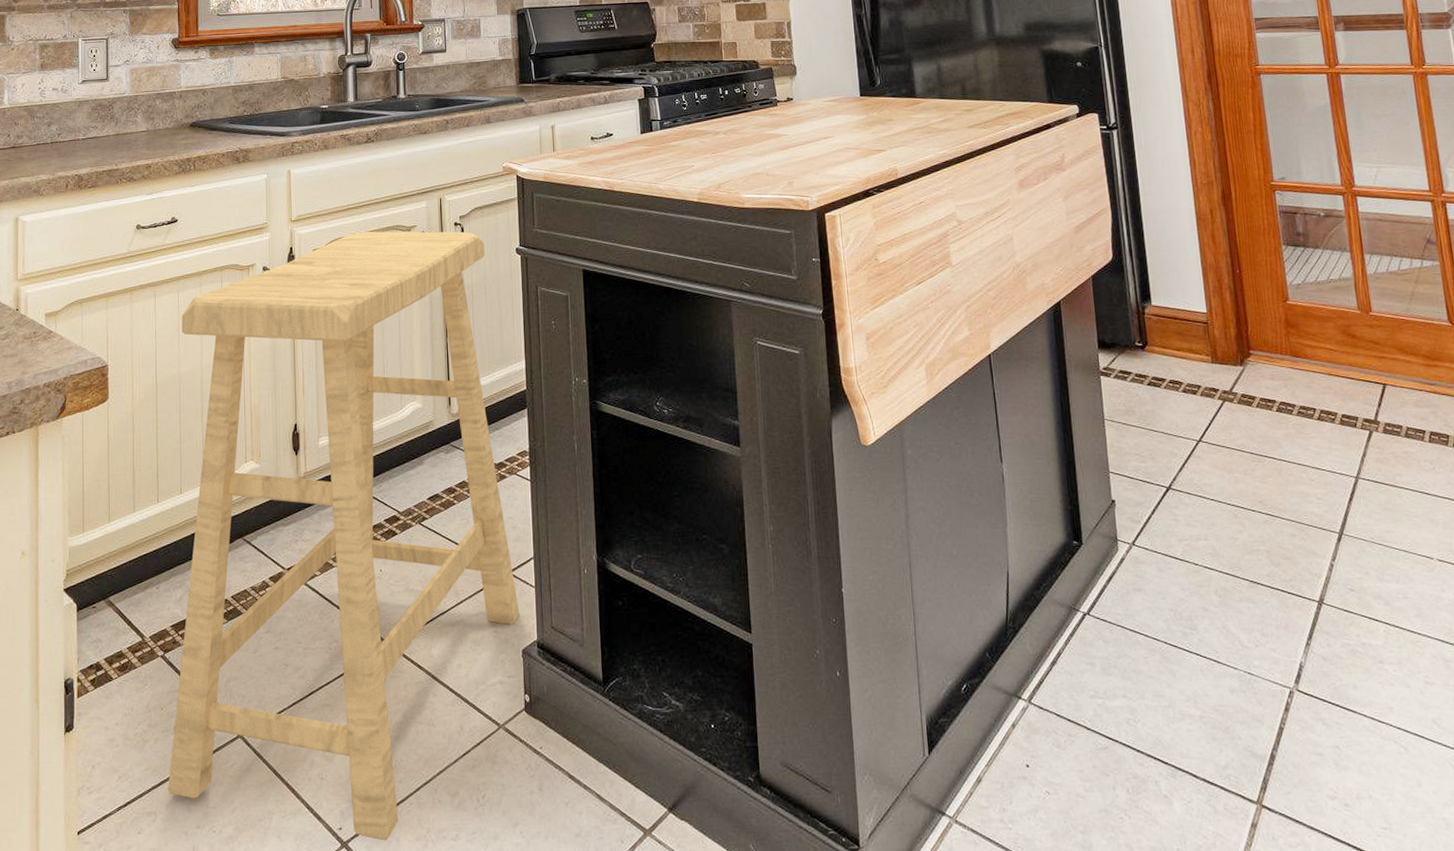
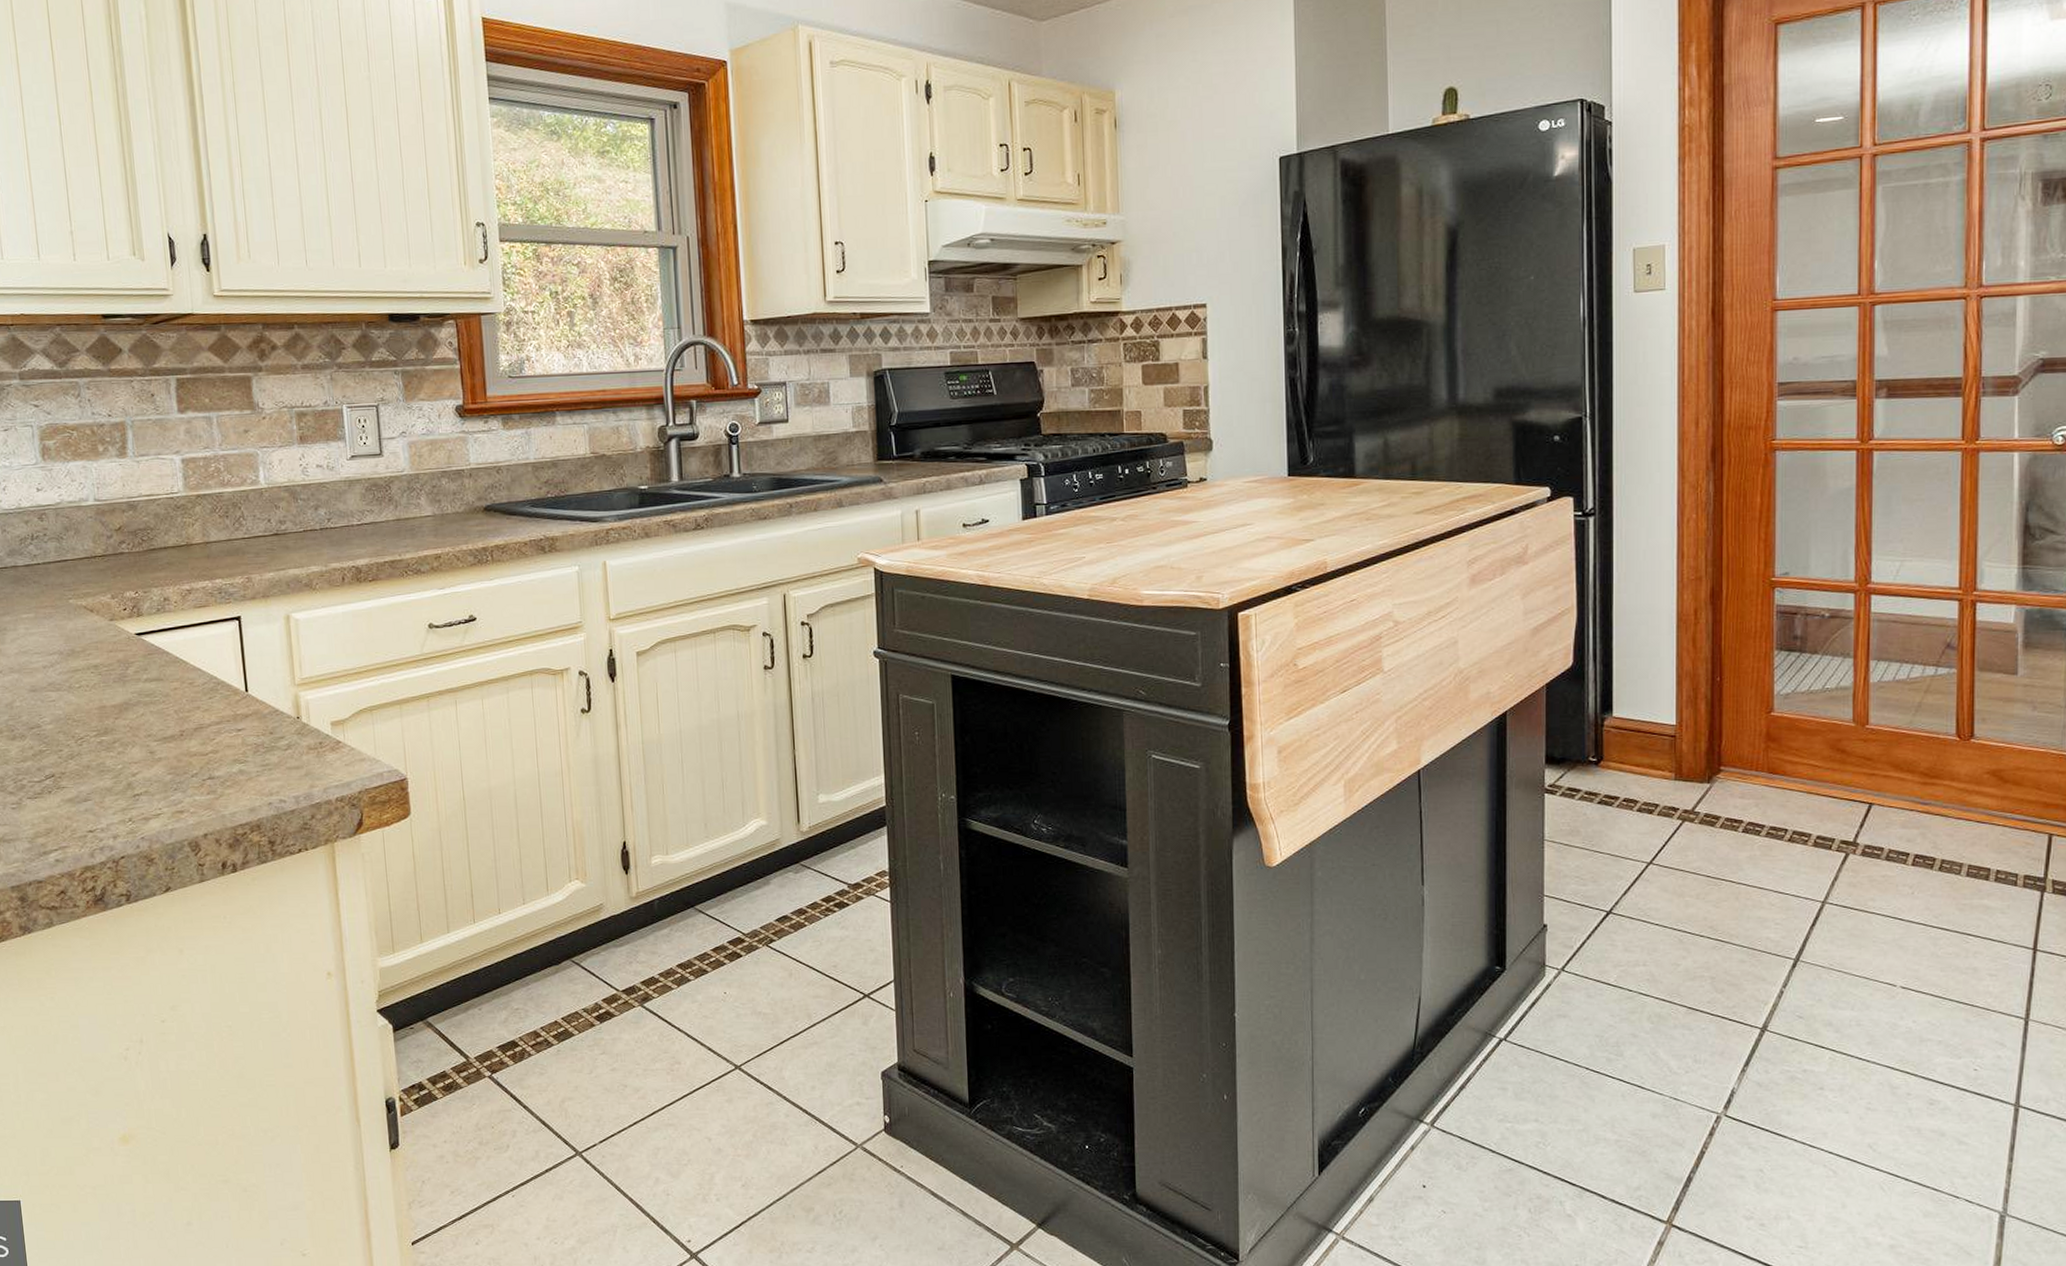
stool: present [168,231,520,841] -> none [487,631,879,1253]

